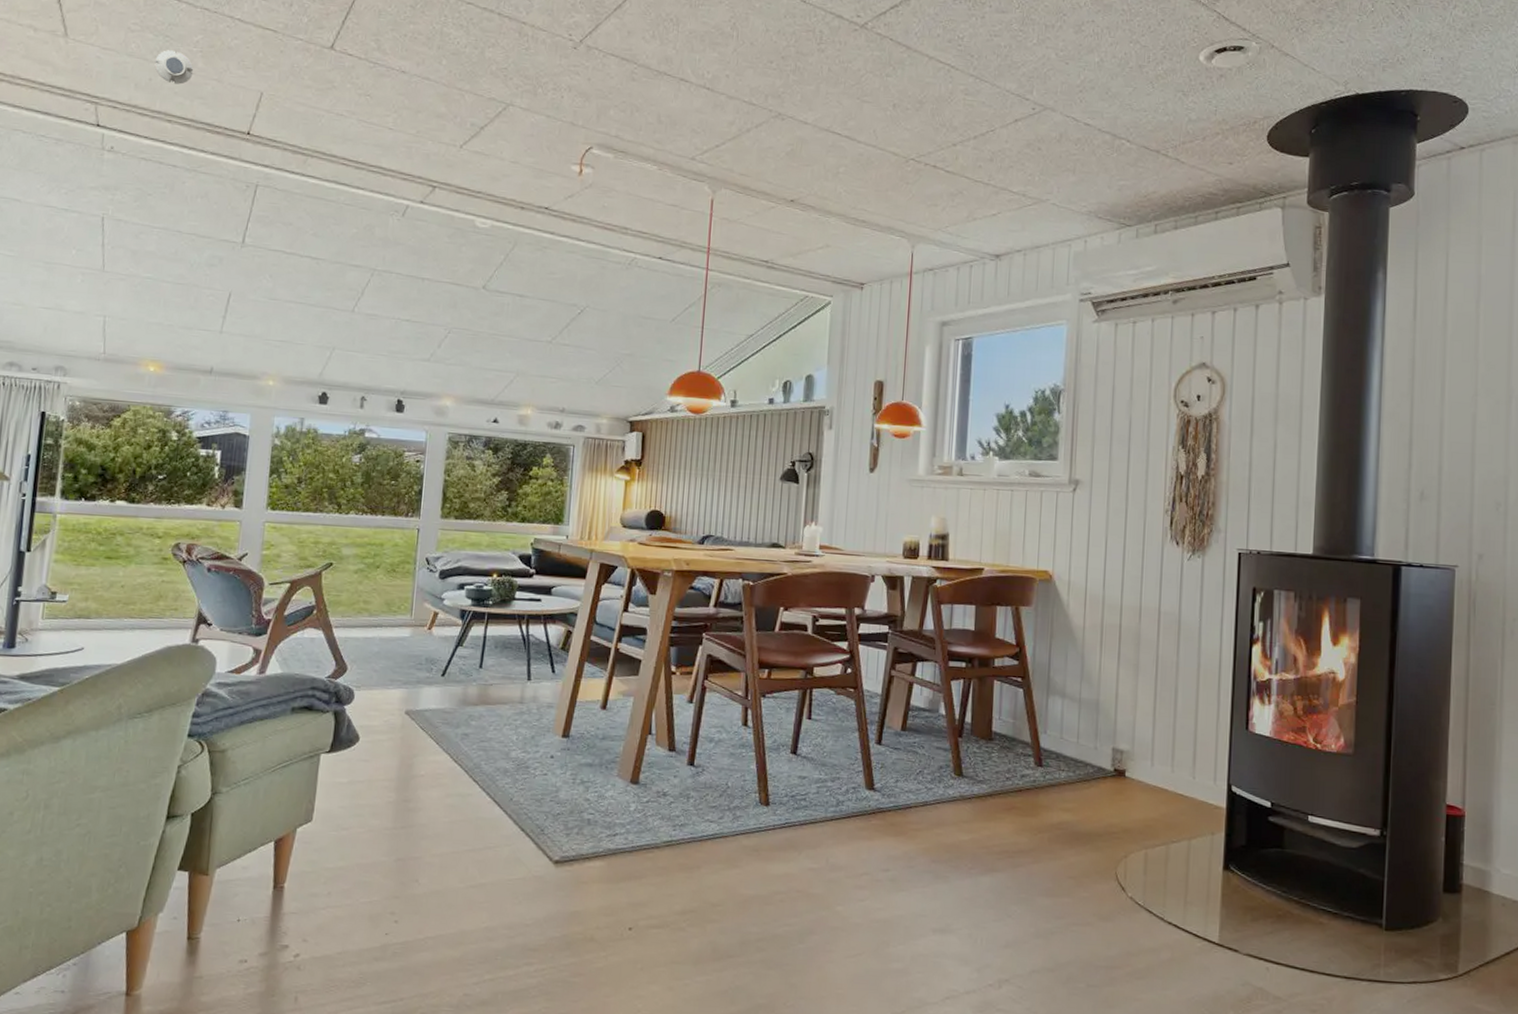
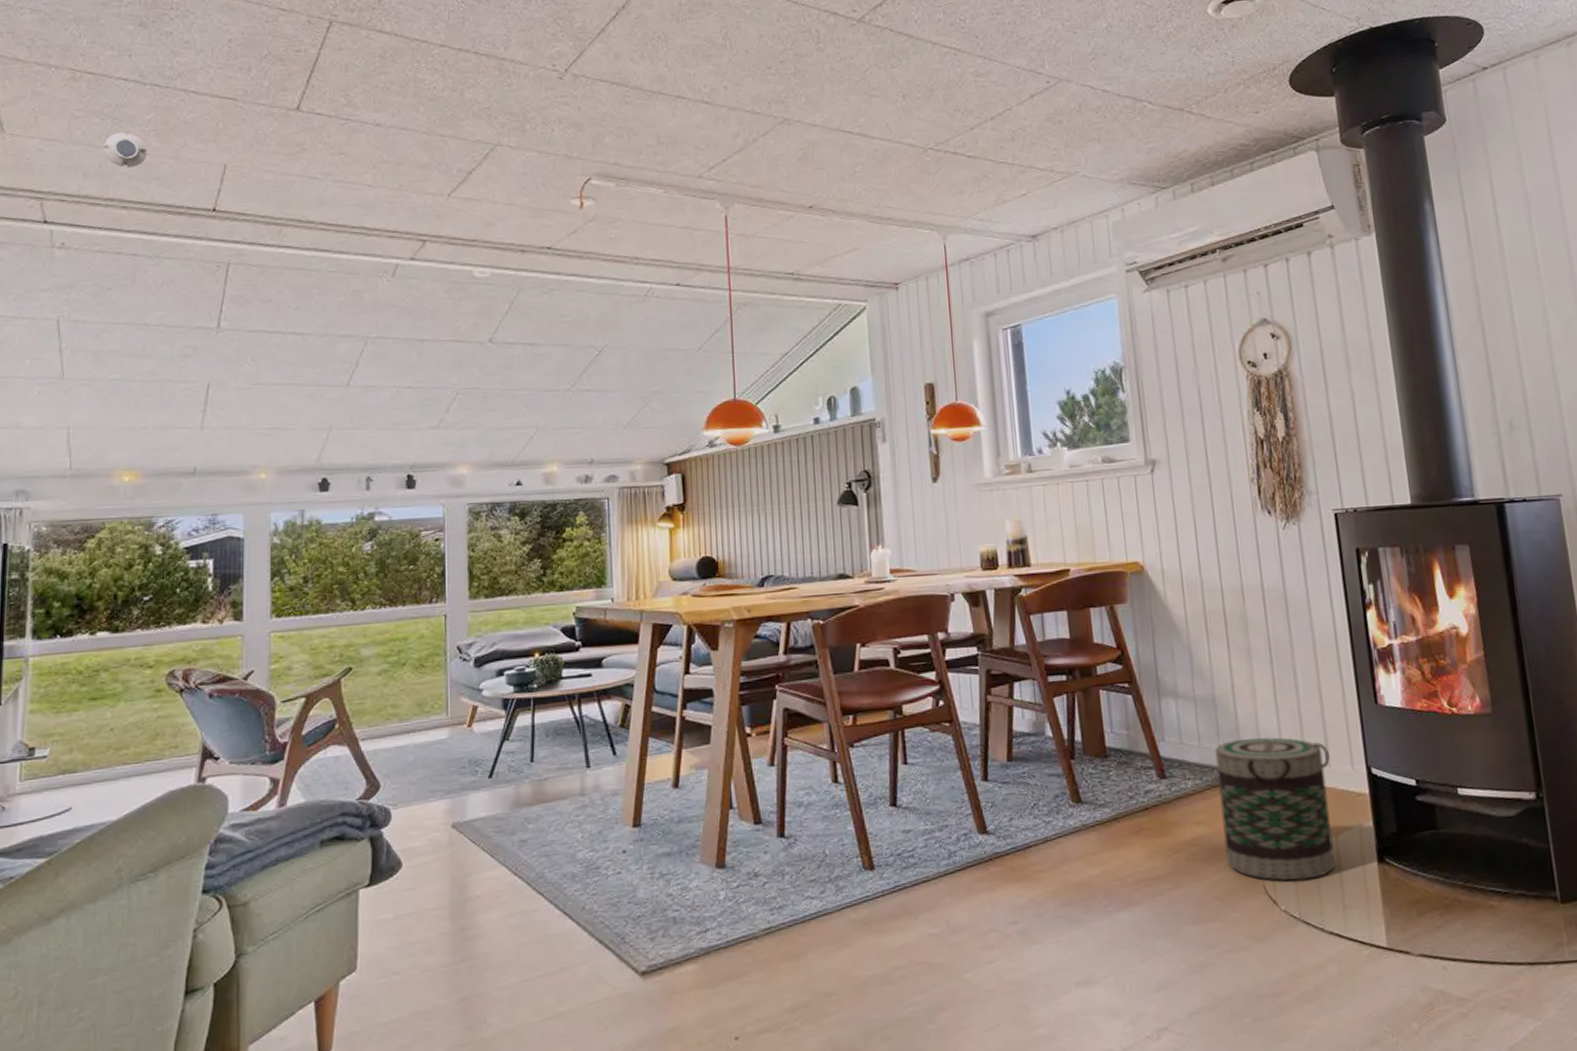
basket: none [1086,742,1195,874] -> present [1215,737,1336,881]

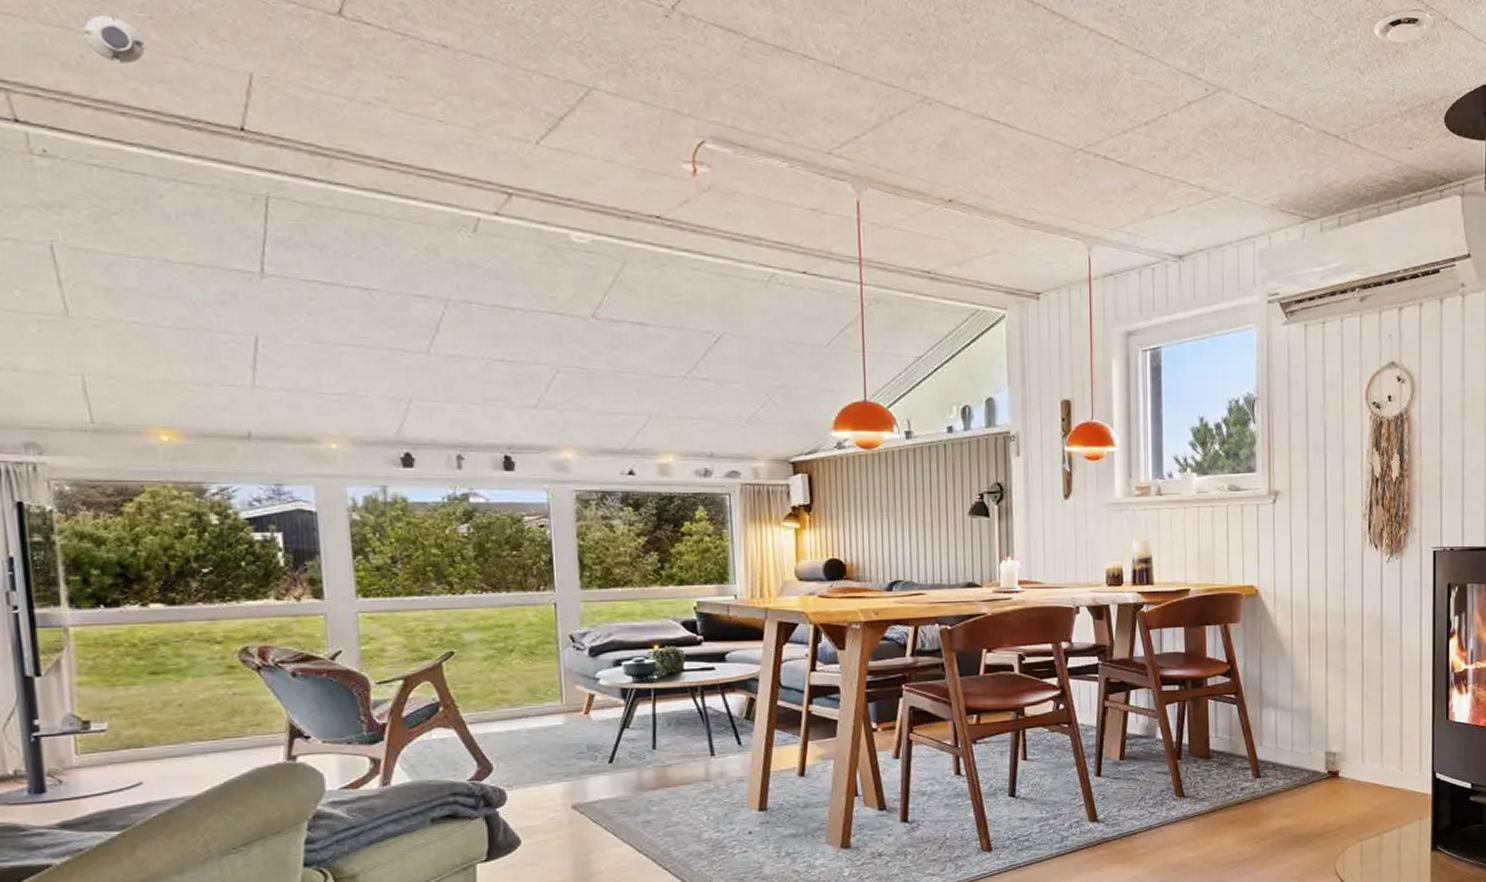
basket: present [1215,737,1336,881] -> none [1305,745,1402,864]

